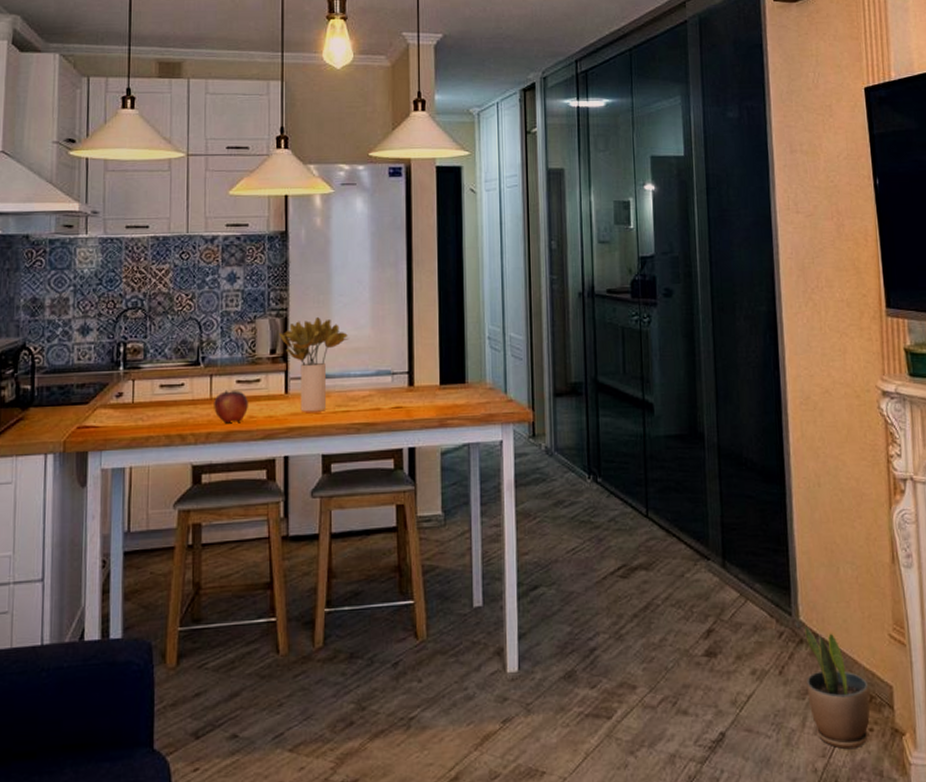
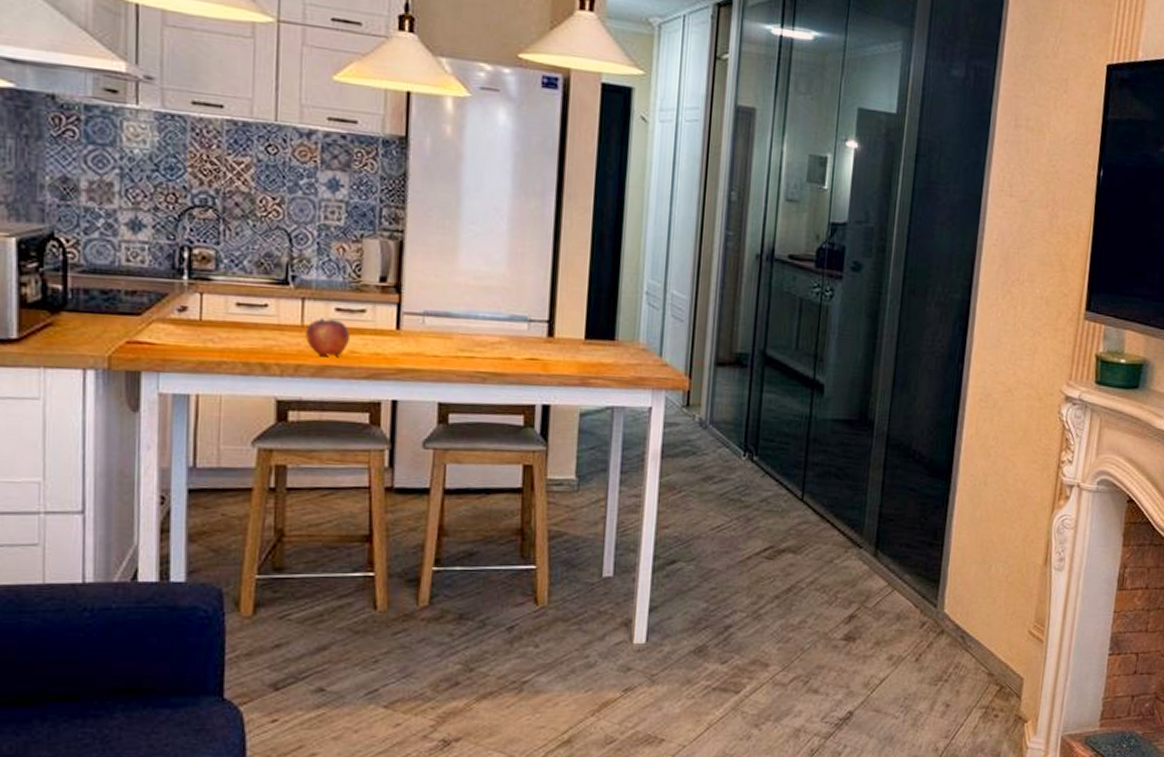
flower bouquet: present [278,317,349,412] -> none [391,245,479,355]
potted plant: present [804,625,870,749] -> none [940,617,1001,733]

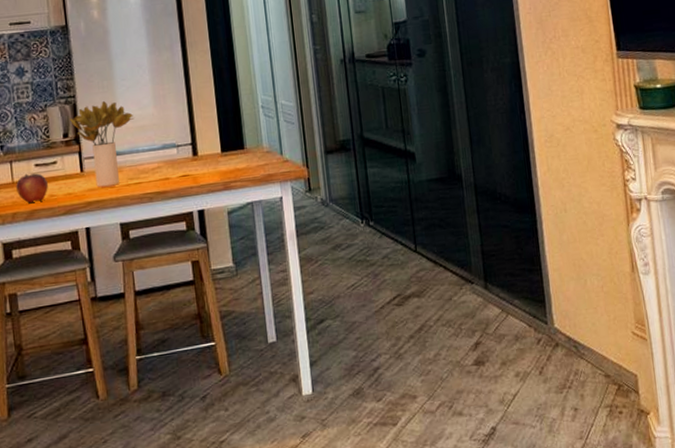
flower bouquet: none [391,245,479,355] -> present [69,101,135,188]

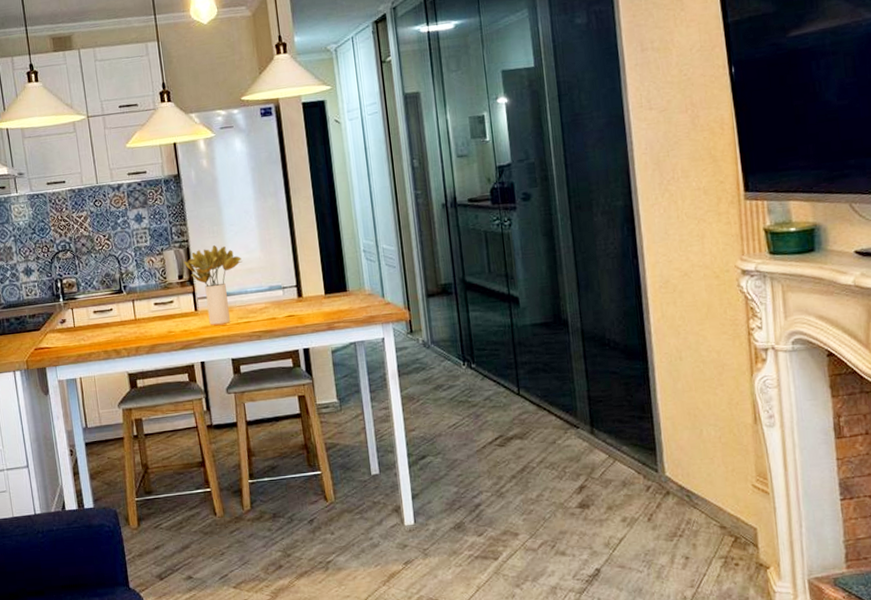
fruit: present [16,173,49,204] -> none [138,311,167,339]

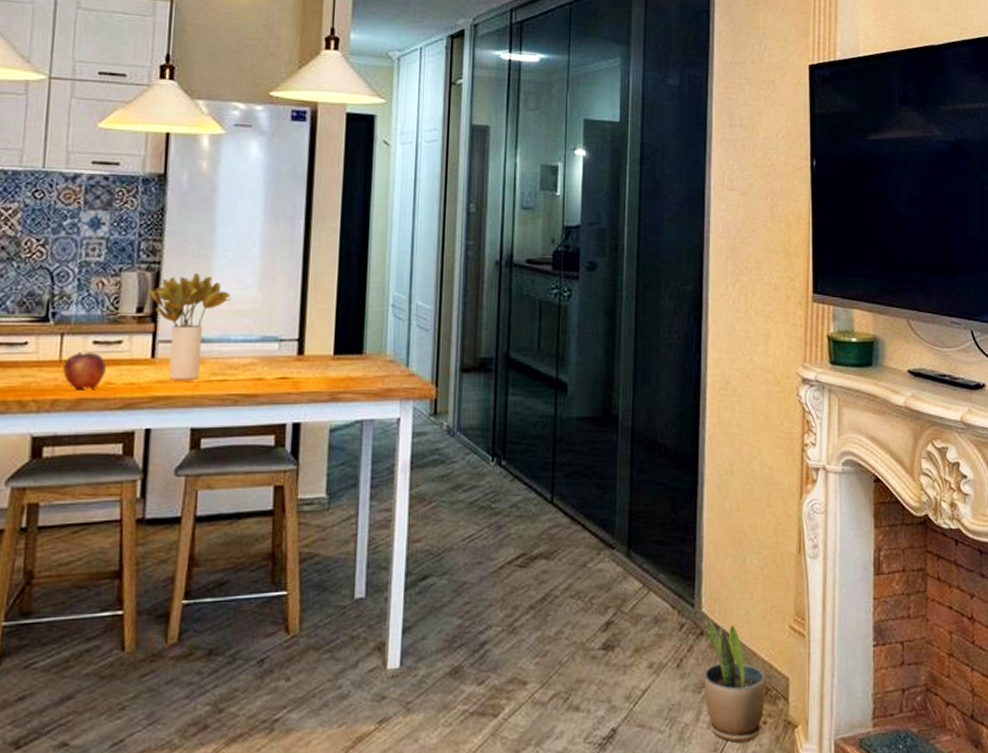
fruit: none [138,311,167,339] -> present [63,351,107,390]
potted plant: none [670,480,735,581] -> present [704,617,766,743]

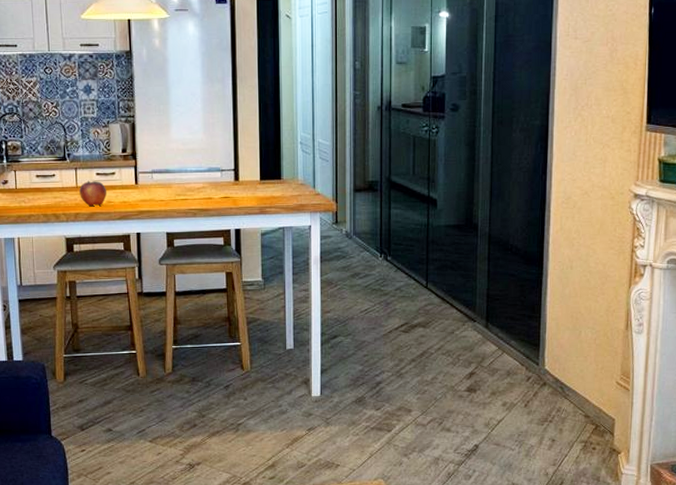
flower bouquet: present [147,274,232,380] -> none [128,123,185,199]
potted plant: present [704,617,766,743] -> none [546,373,596,461]

